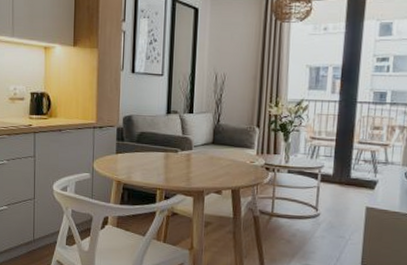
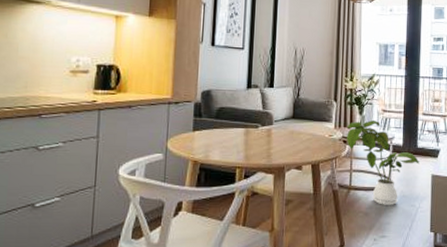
house plant: none [269,148,352,235] -> present [346,120,419,205]

